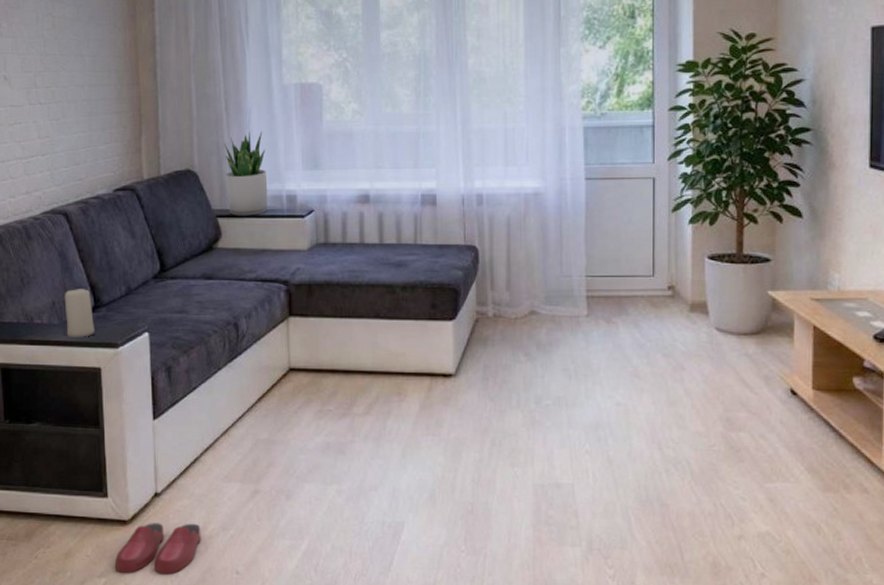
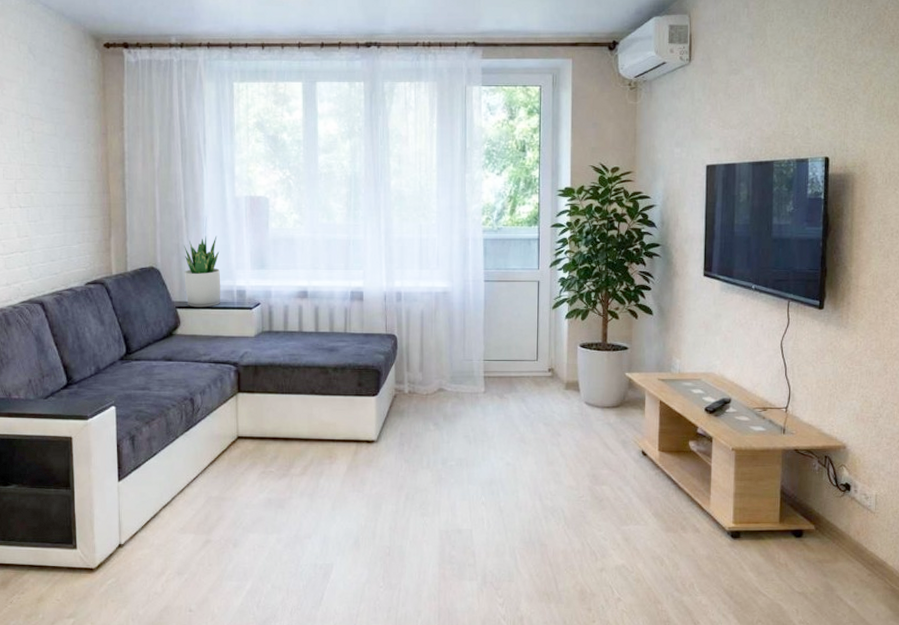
candle: present [64,289,95,339] -> none [39,369,68,412]
slippers: present [115,523,201,575] -> none [83,569,159,614]

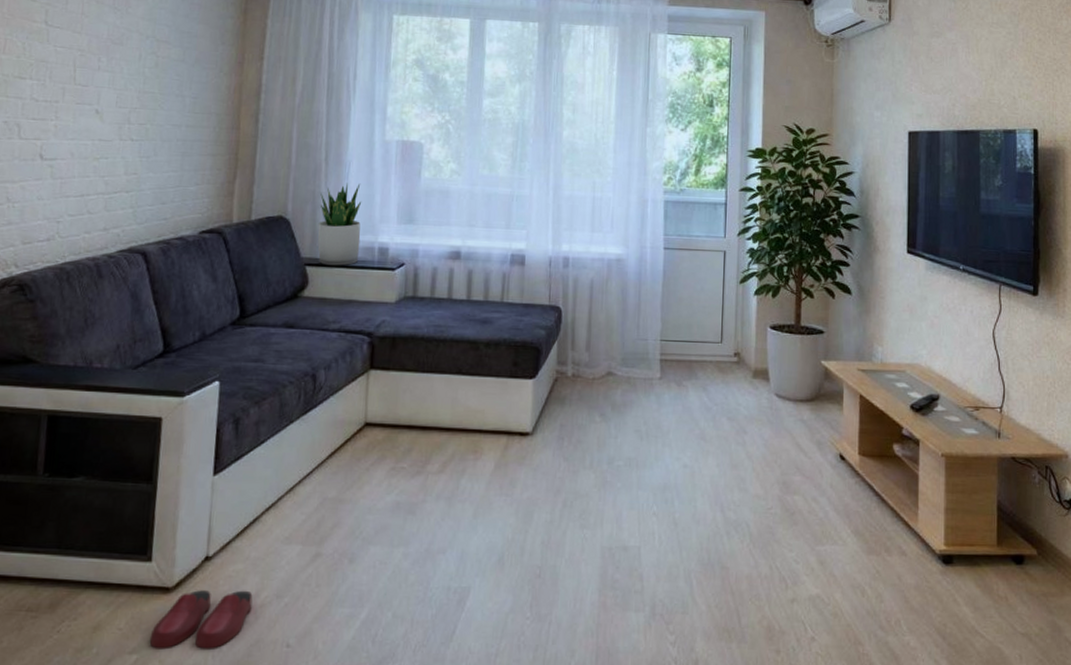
slippers: none [83,569,159,614] -> present [150,590,253,649]

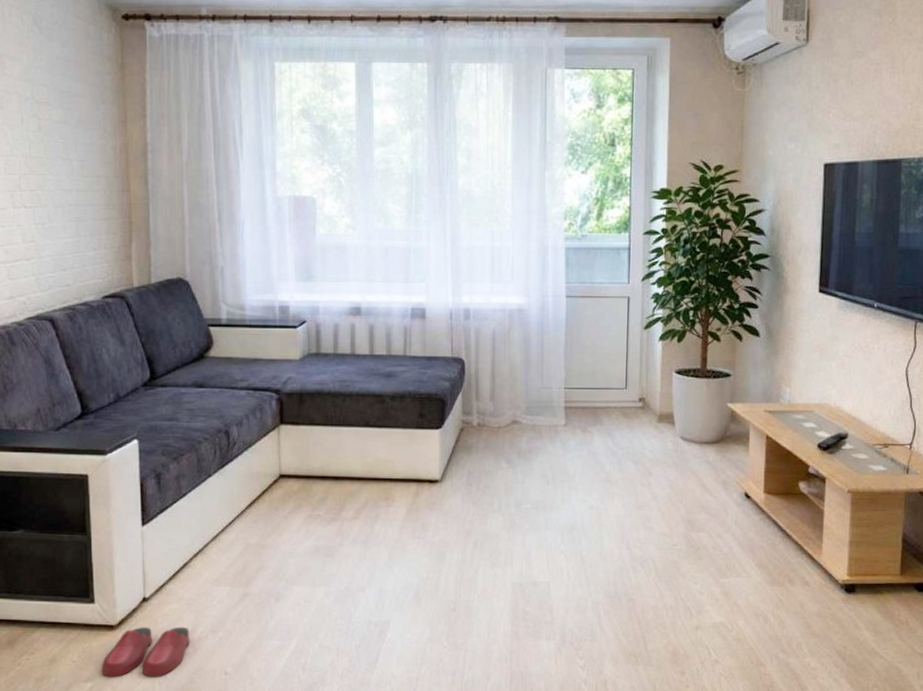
planter: present [317,183,362,266] -> none [217,242,261,326]

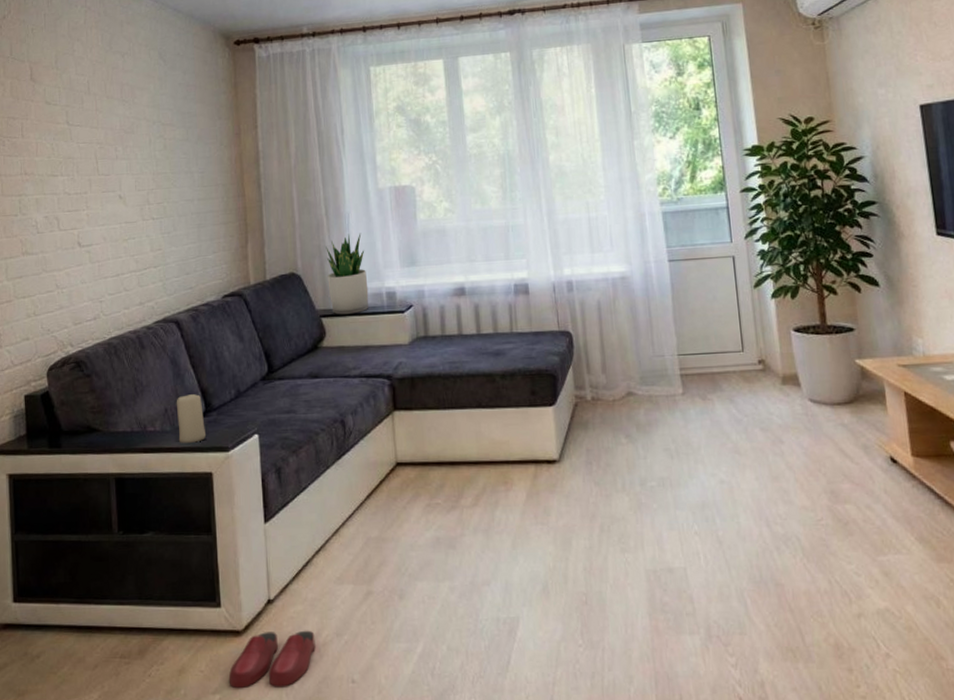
candle: none [49,396,83,445] -> present [176,394,207,444]
planter: none [217,242,261,326] -> present [326,233,369,315]

